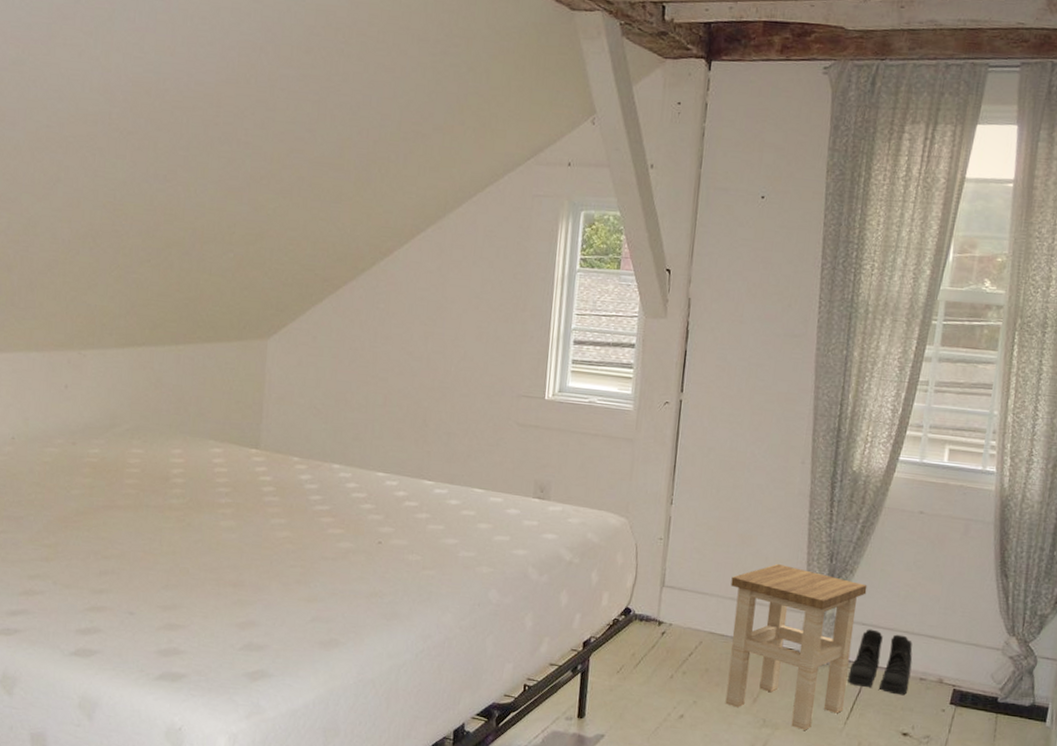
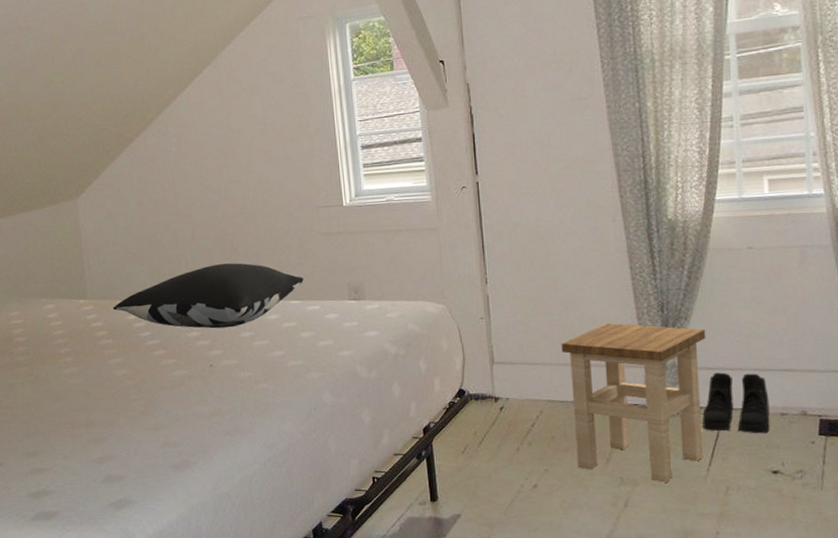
pillow: none [286,436,491,506] -> present [113,263,304,329]

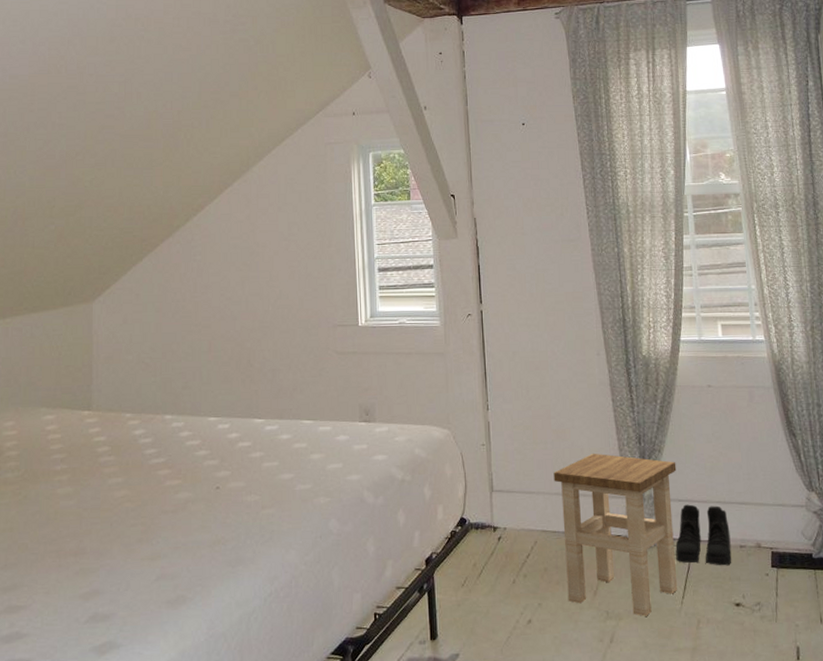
pillow: present [113,263,304,329] -> none [119,378,317,448]

